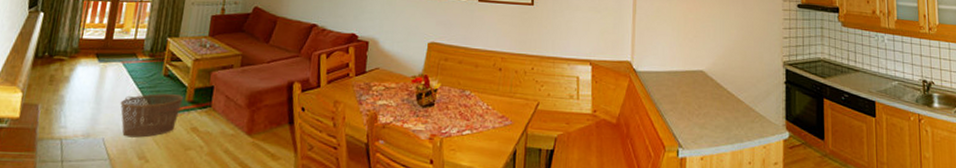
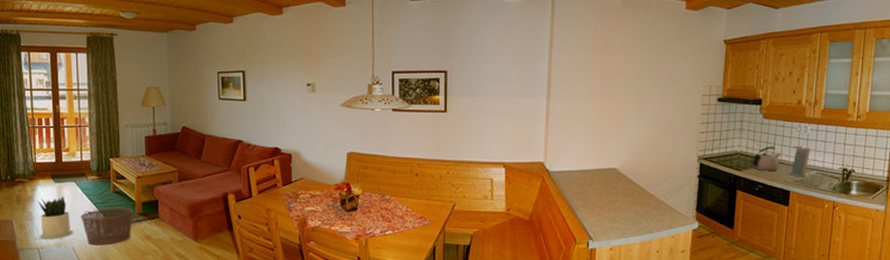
planter: none [65,78,109,128] -> present [38,197,74,239]
kettle: none [836,54,863,80] -> present [752,146,781,171]
soap dispenser: none [872,55,890,87] -> present [788,146,810,177]

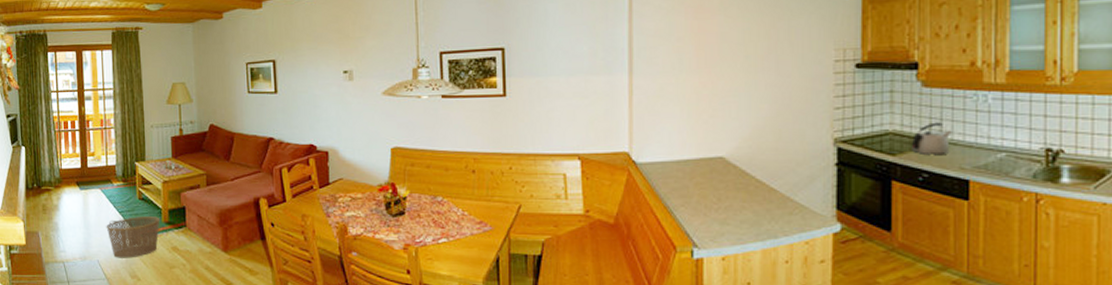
planter: present [38,197,74,239] -> none [64,205,99,252]
soap dispenser: present [788,146,810,177] -> none [965,121,994,162]

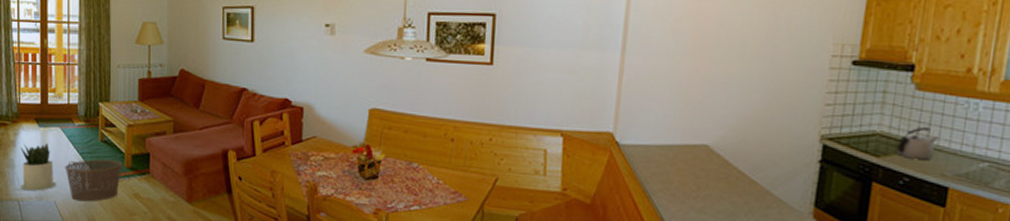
planter: none [64,205,99,252] -> present [20,143,57,191]

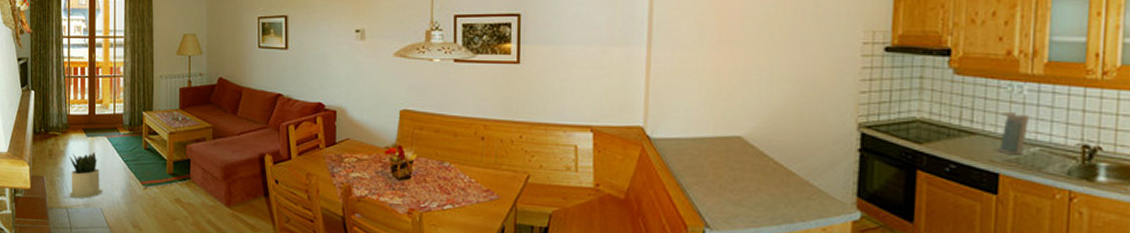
basket: present [65,159,123,202] -> none [110,166,165,208]
kettle: present [895,126,939,160] -> none [938,111,983,145]
soap dispenser: none [947,128,982,170] -> present [996,112,1029,155]

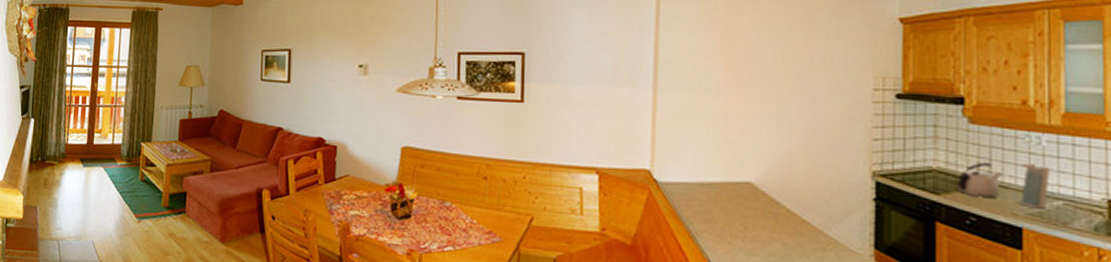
planter: present [68,152,103,199] -> none [60,183,96,230]
kettle: none [938,111,983,145] -> present [956,162,1002,198]

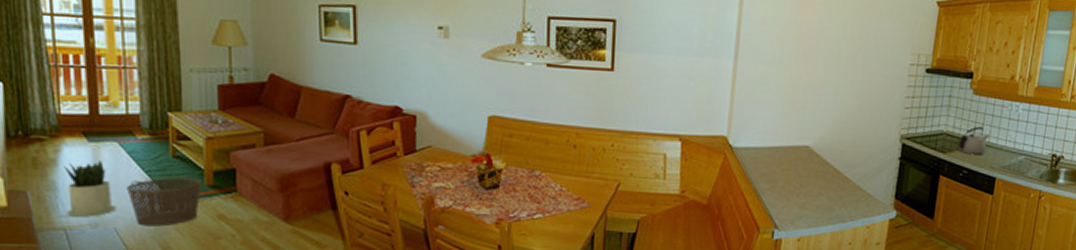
planter: none [60,183,96,230] -> present [64,161,117,217]
basket: none [105,198,160,242] -> present [126,177,202,227]
soap dispenser: present [1017,164,1050,209] -> none [995,127,1020,163]

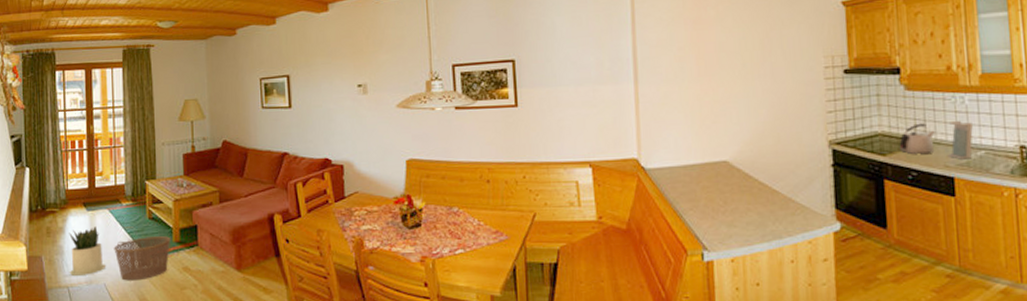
soap dispenser: none [995,127,1020,163] -> present [948,121,973,160]

